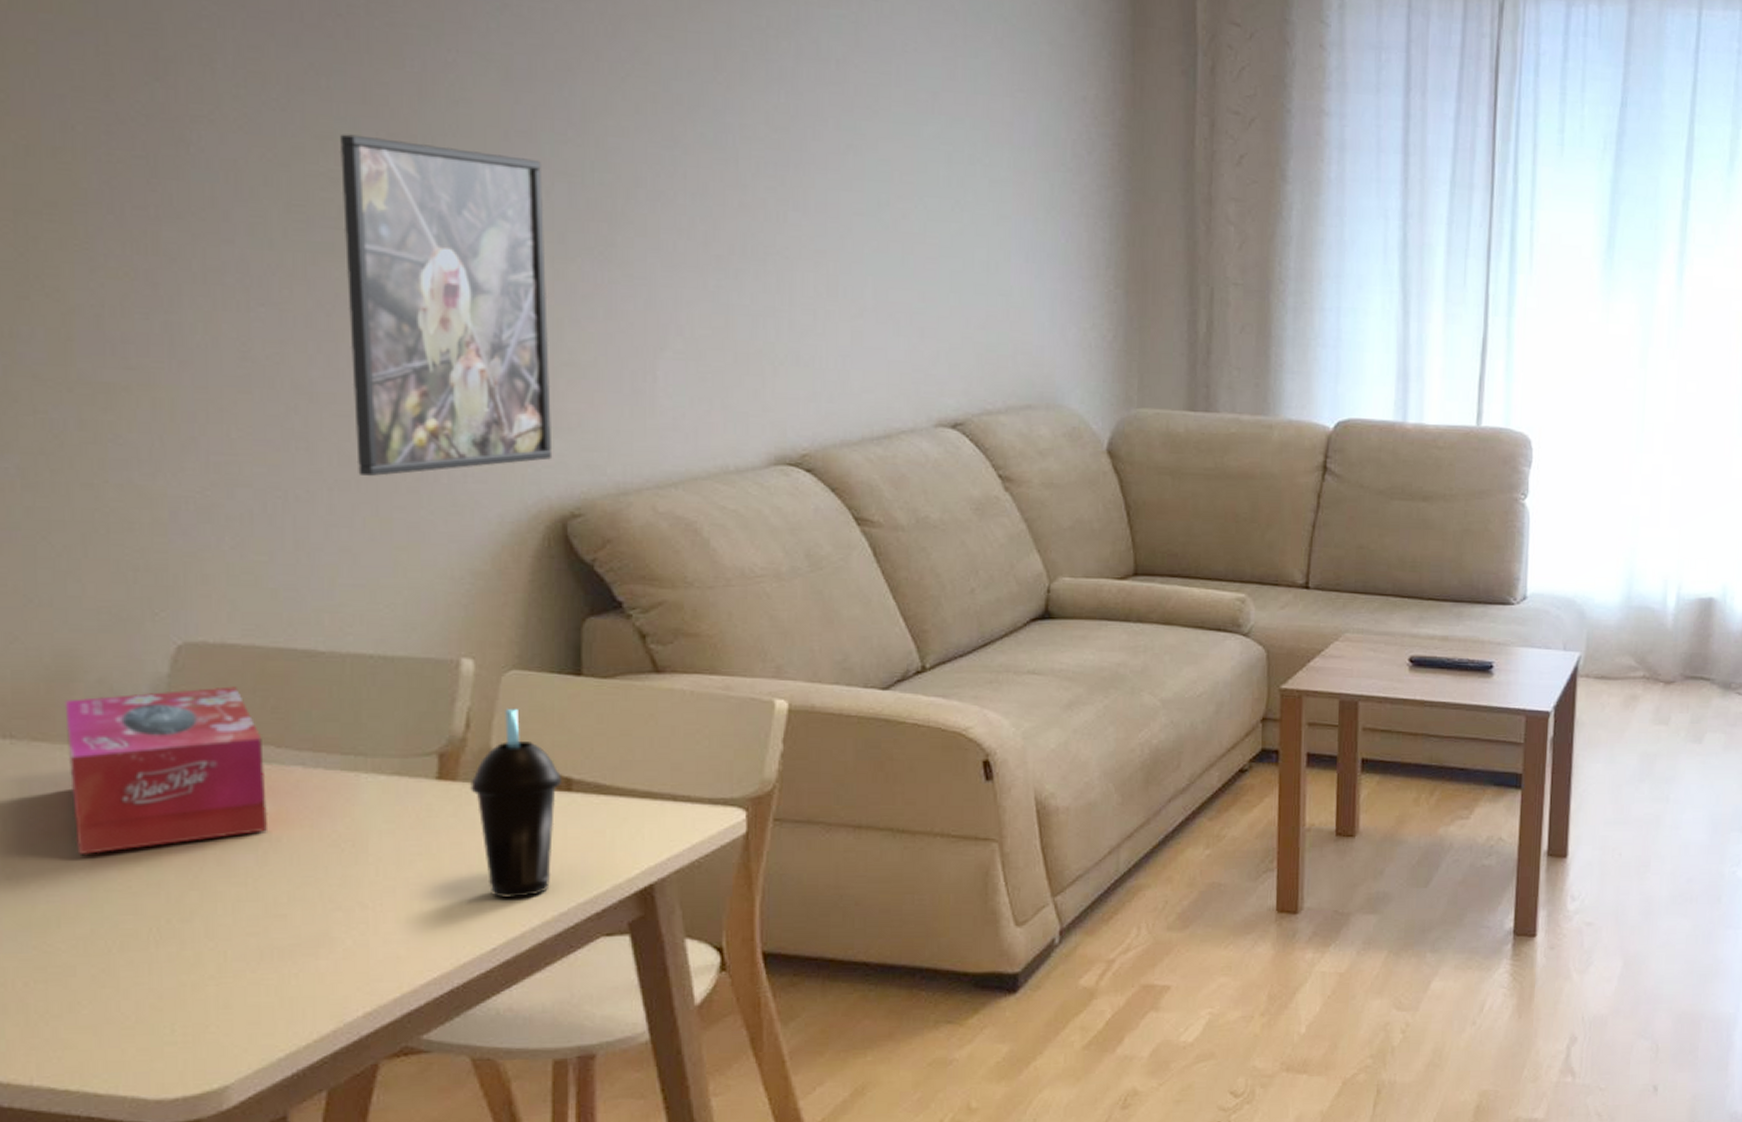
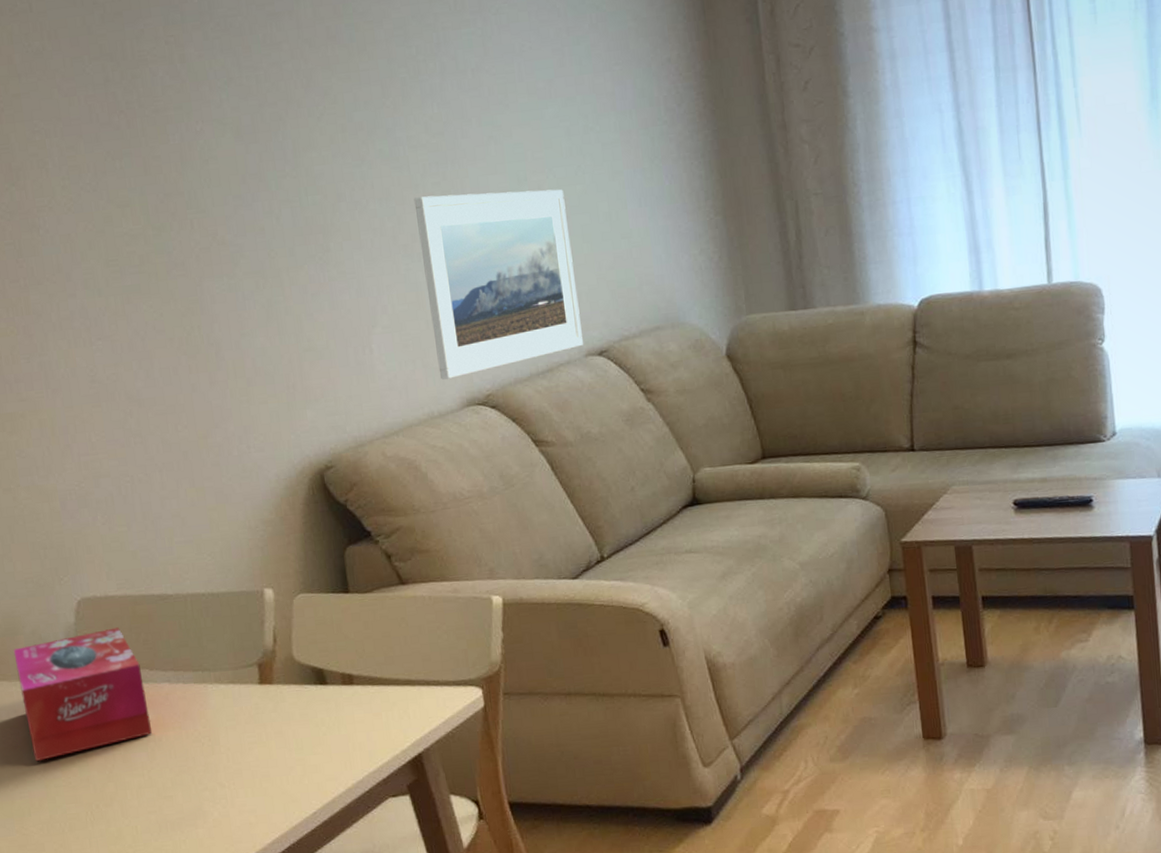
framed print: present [341,134,553,477] -> none [134,194,307,458]
cup: present [469,708,561,898] -> none [282,623,348,772]
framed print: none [738,200,935,428] -> present [414,189,584,380]

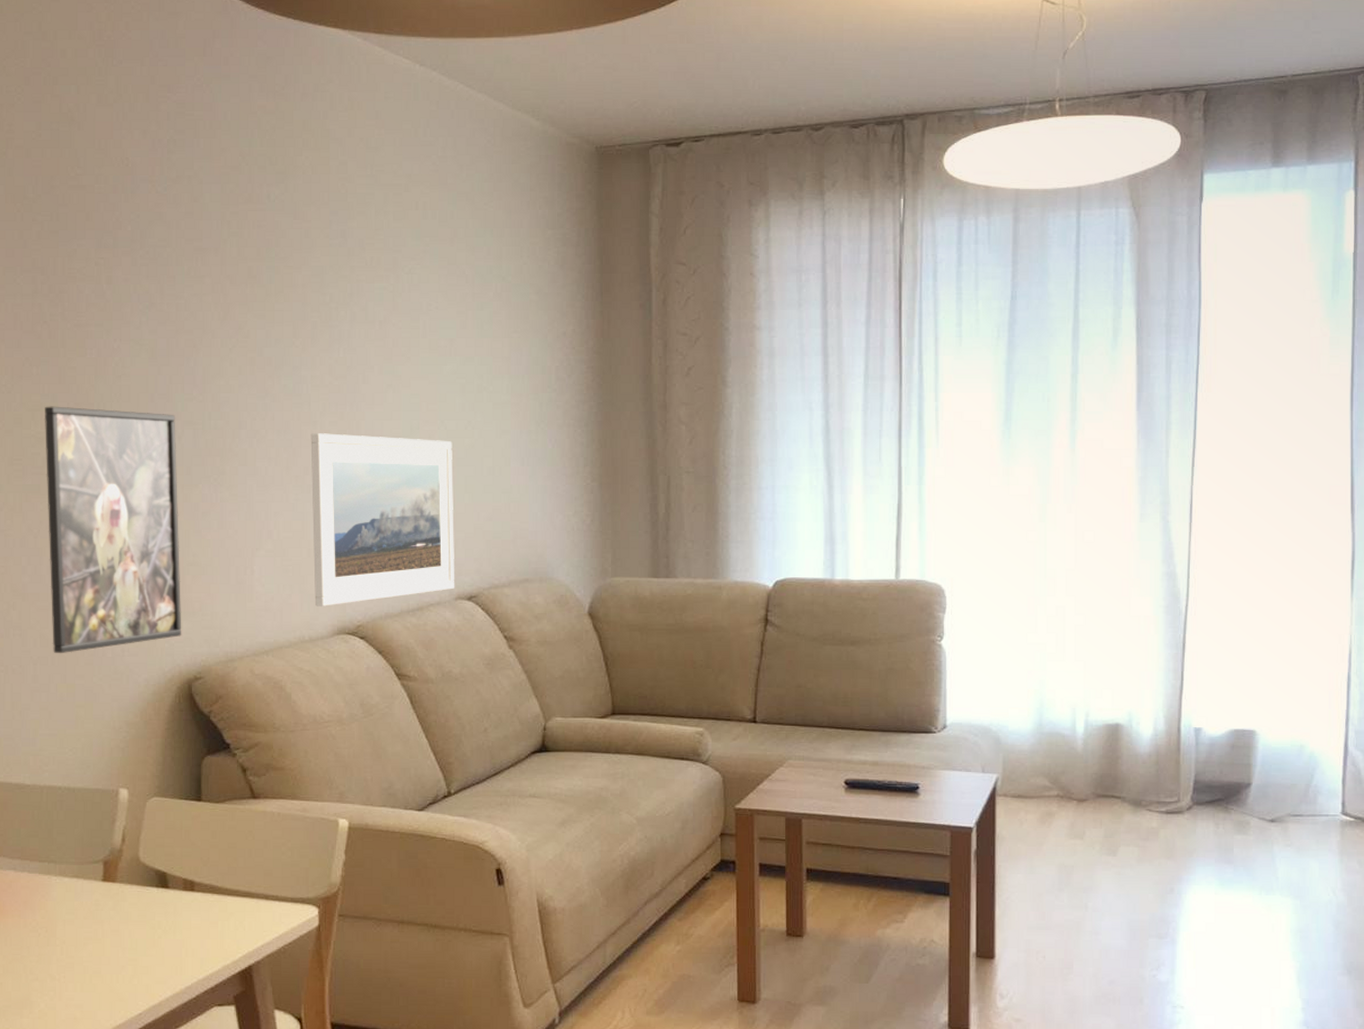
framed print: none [134,194,307,458] -> present [45,406,182,654]

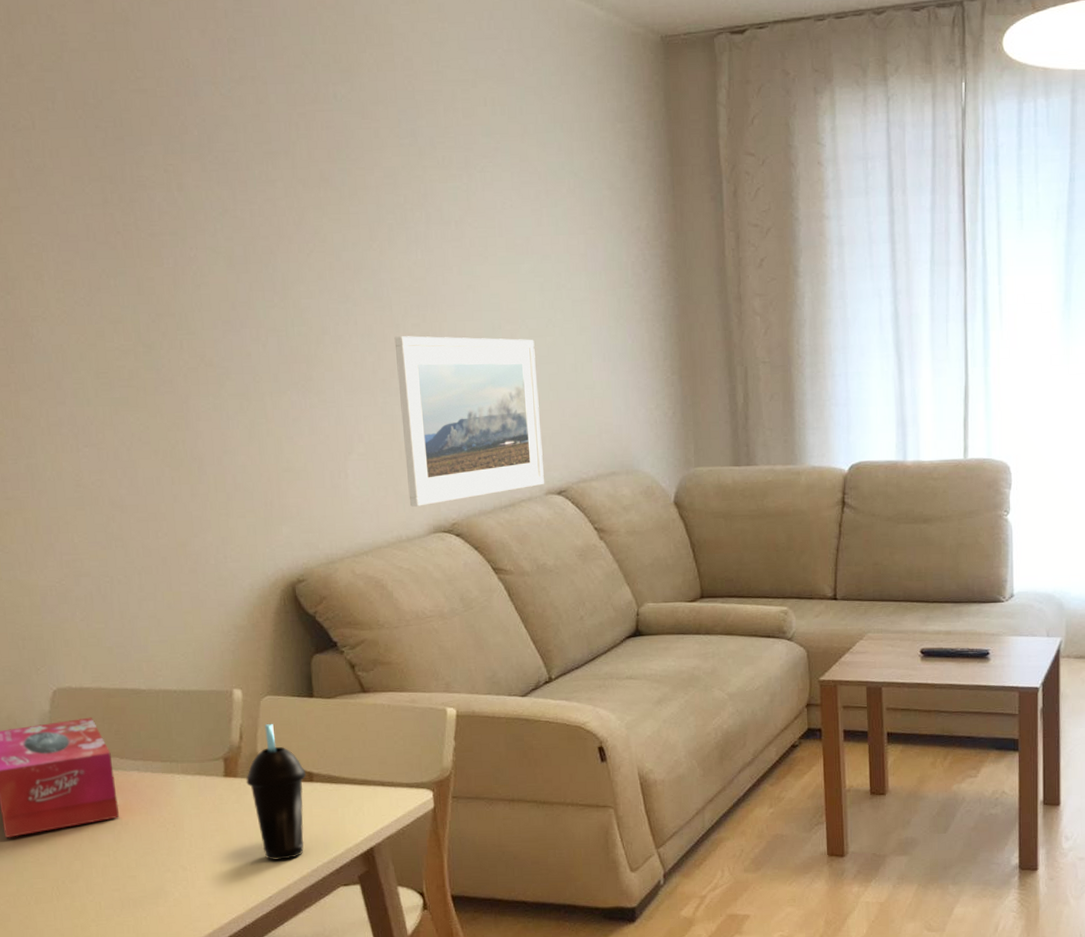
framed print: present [45,406,182,654] -> none [126,317,282,563]
cup: none [124,826,187,974] -> present [245,723,306,860]

